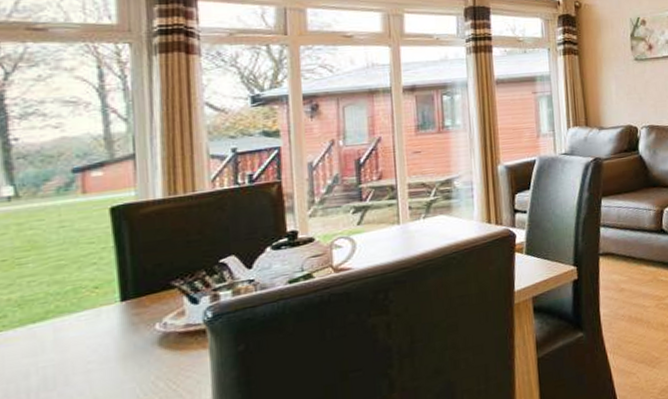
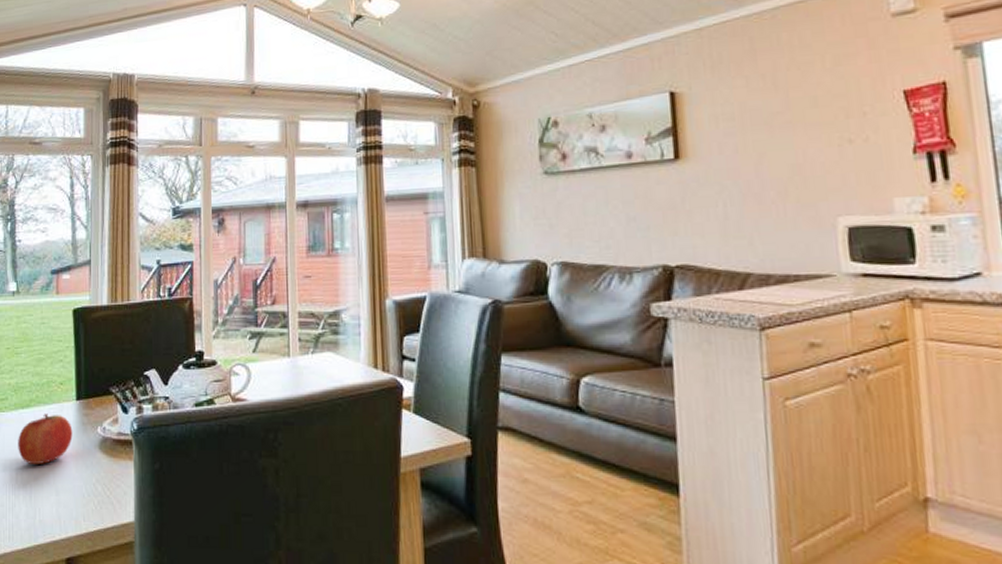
fruit: none [27,320,118,381] -> present [18,414,73,464]

